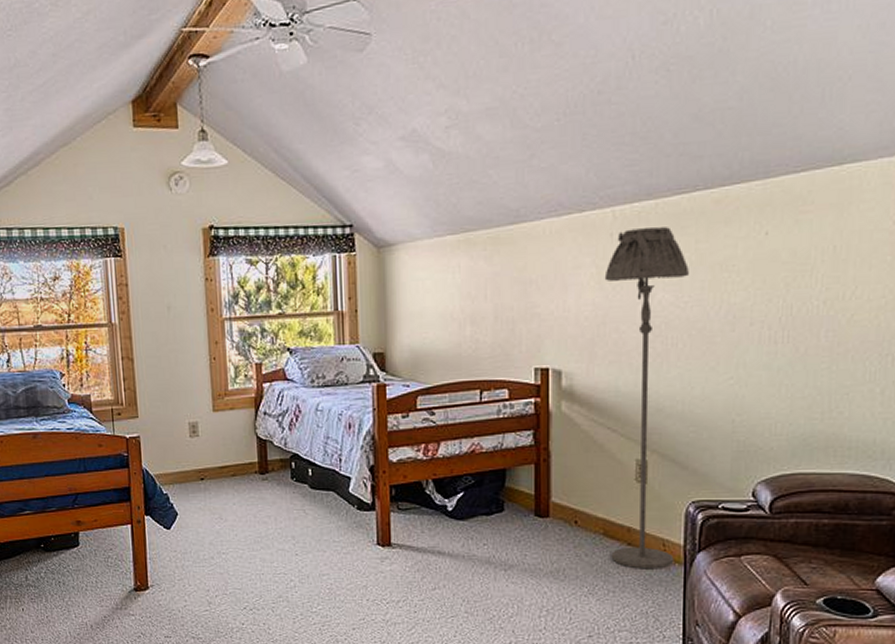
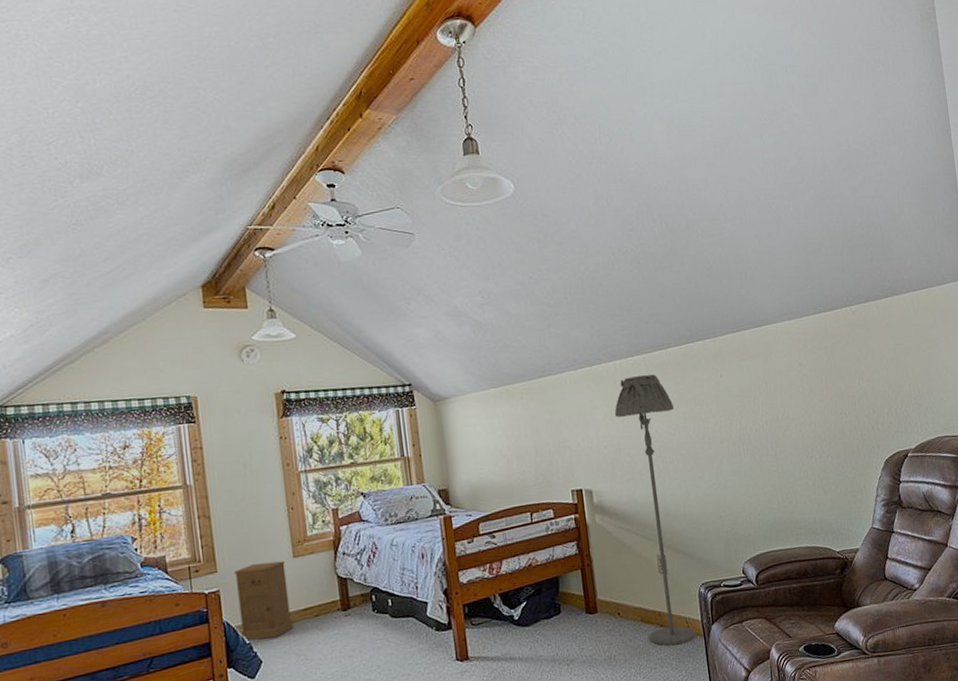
nightstand: none [154,413,210,492] -> present [234,560,294,641]

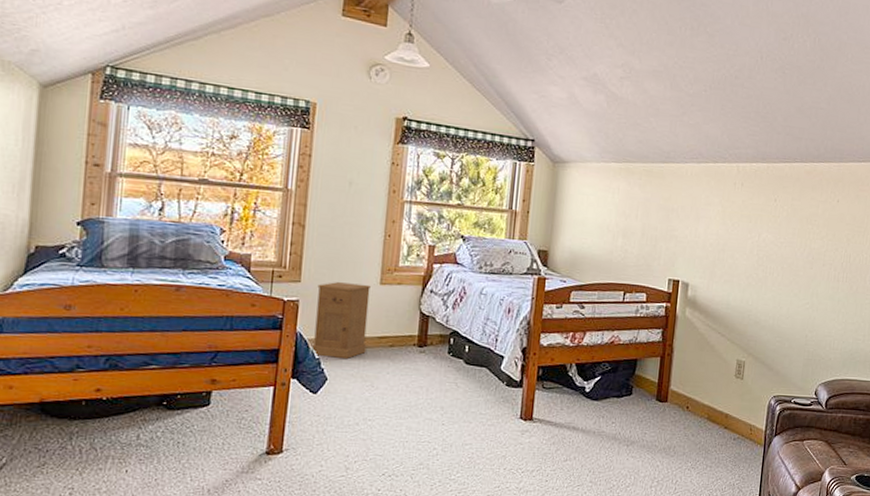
floor lamp: present [614,374,696,646] -> none [711,182,786,449]

